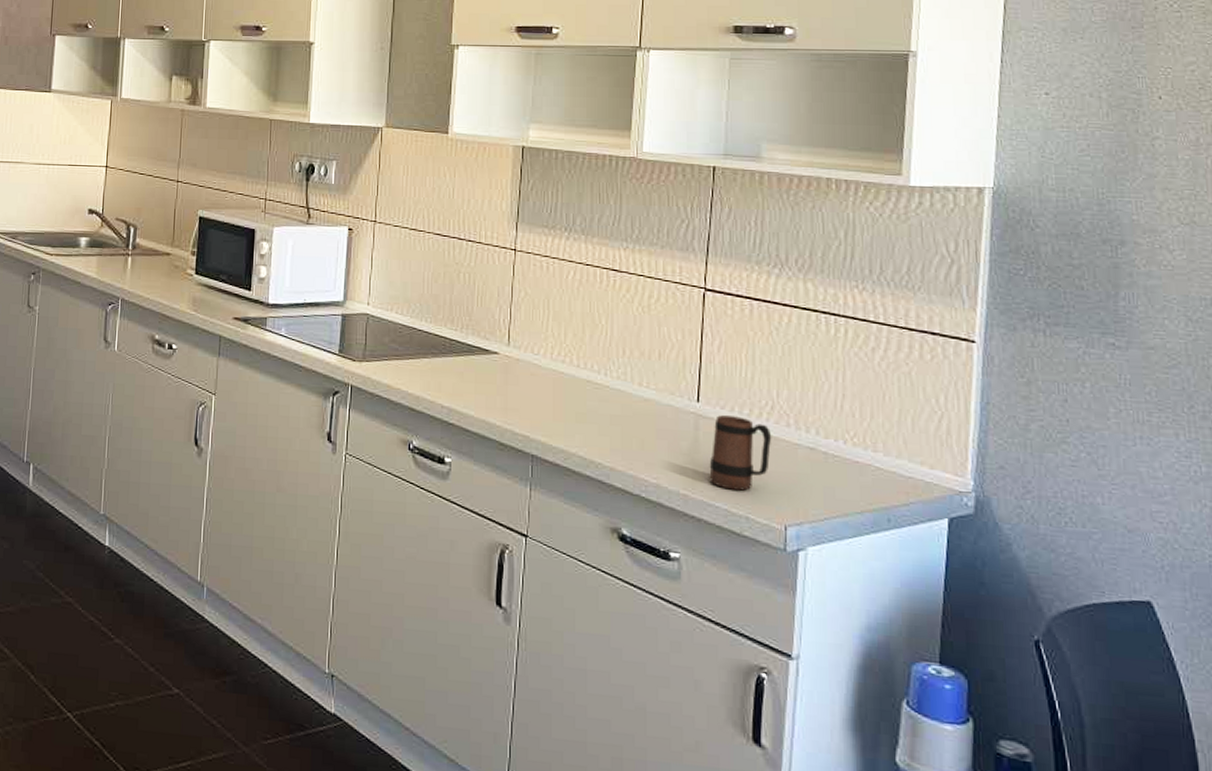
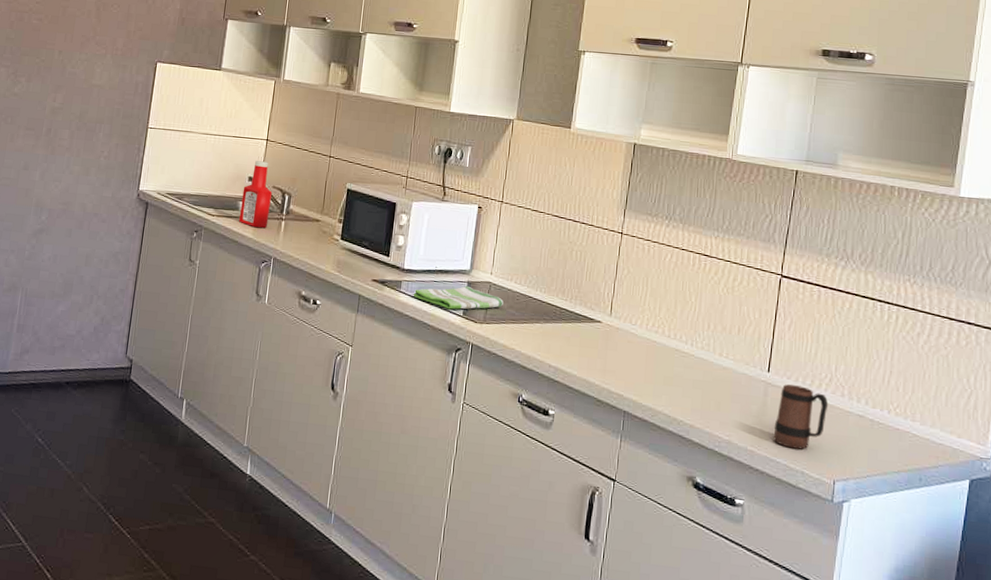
ketchup bottle: none [79,191,116,266] -> present [238,161,273,228]
dish towel: none [281,319,384,348] -> present [413,285,503,310]

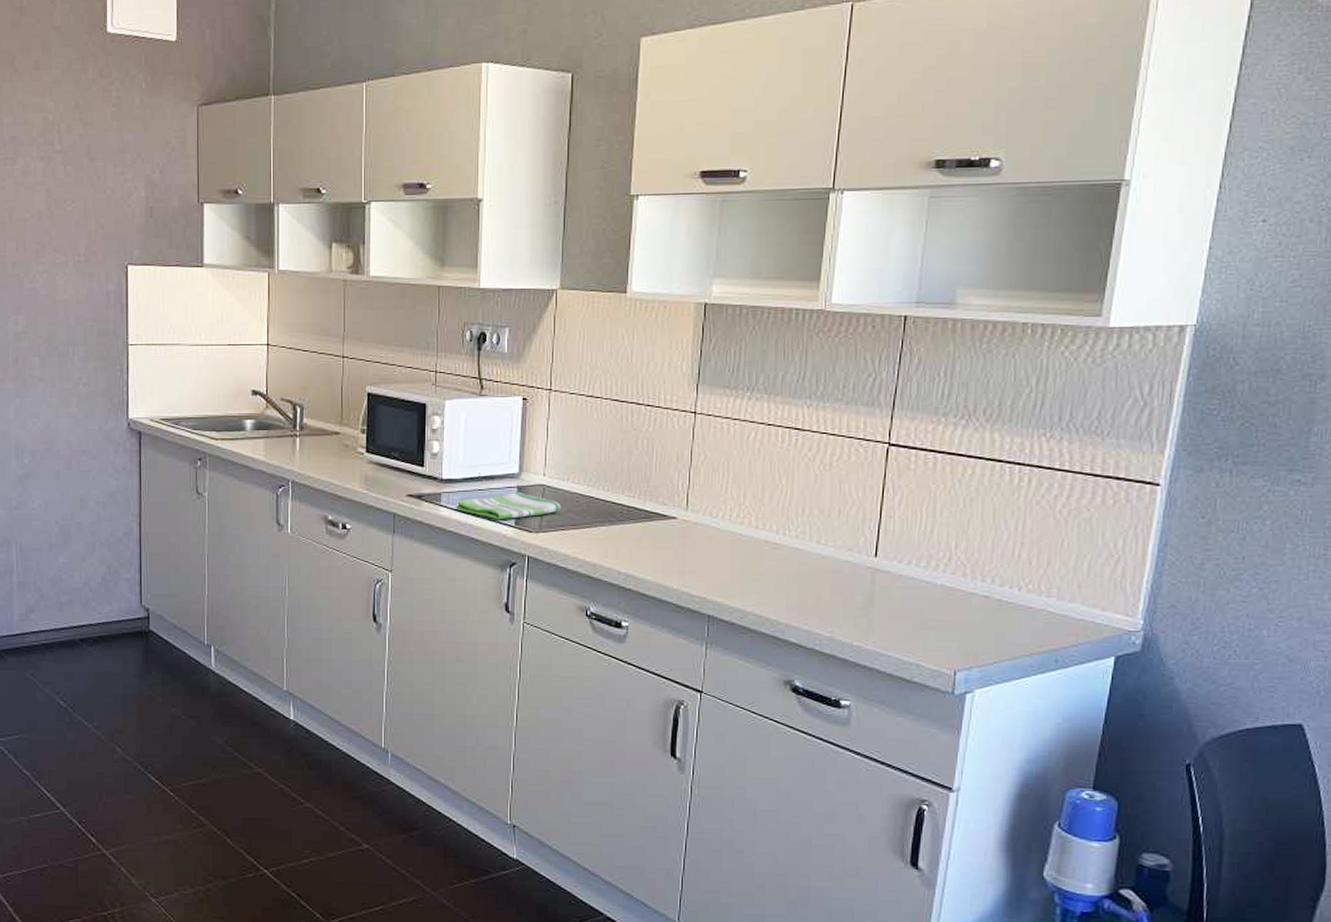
ketchup bottle: present [238,161,273,228] -> none [246,371,282,449]
mug: present [773,384,829,450] -> none [883,569,948,640]

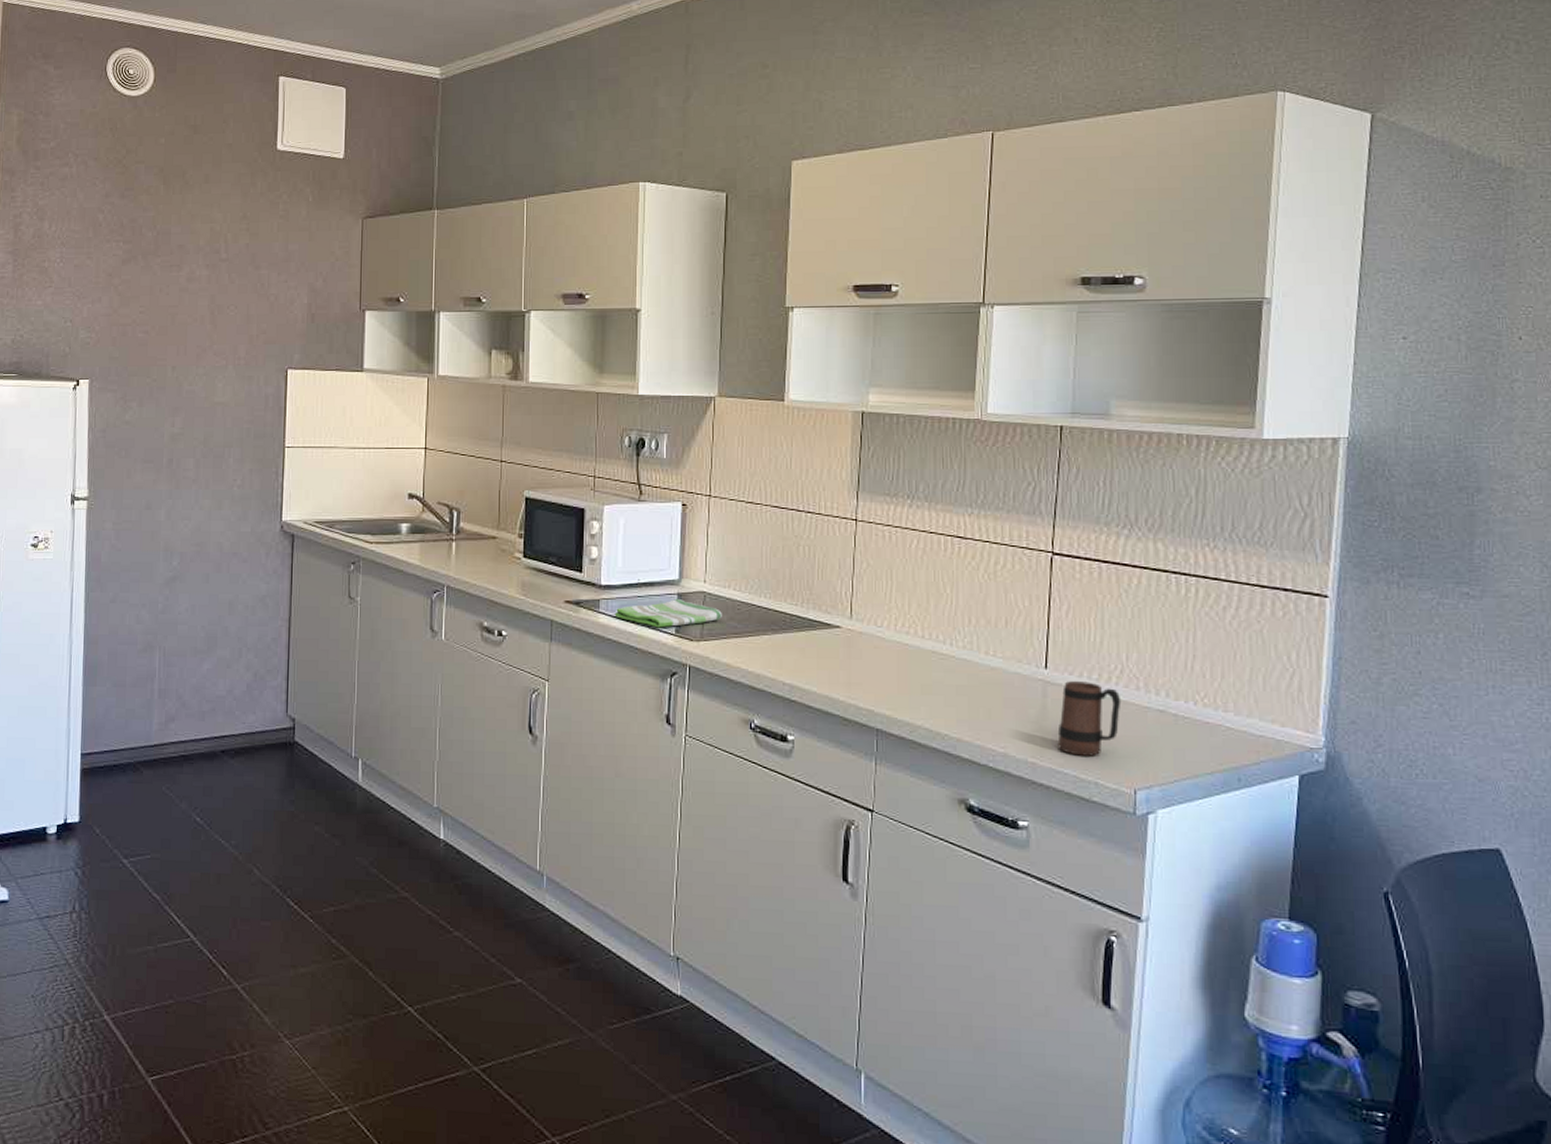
mug: none [883,569,948,640] -> present [1057,681,1122,756]

